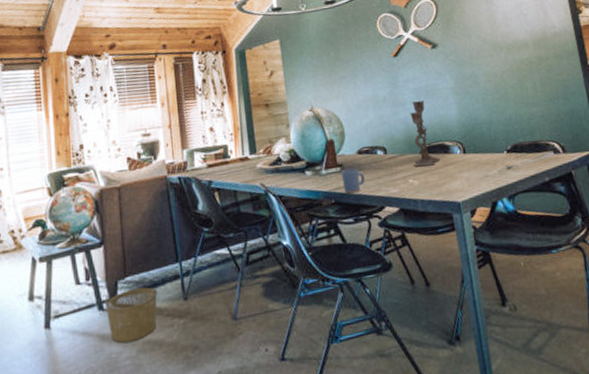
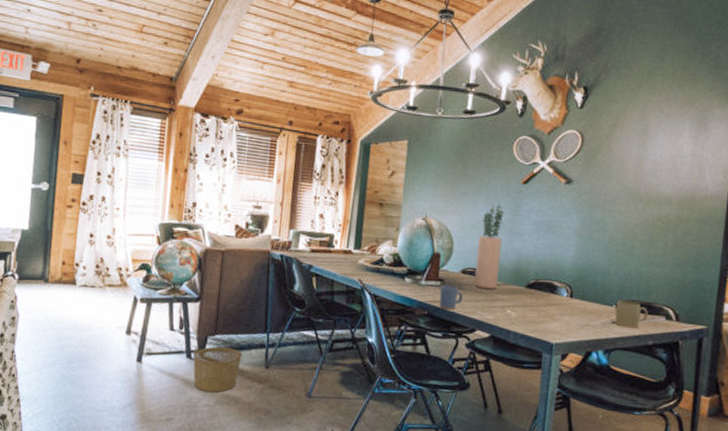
vase: none [365,78,394,165] -> present [474,202,505,290]
candlestick: present [410,101,440,167] -> none [515,234,544,302]
mug: none [506,143,538,170] -> present [614,299,648,329]

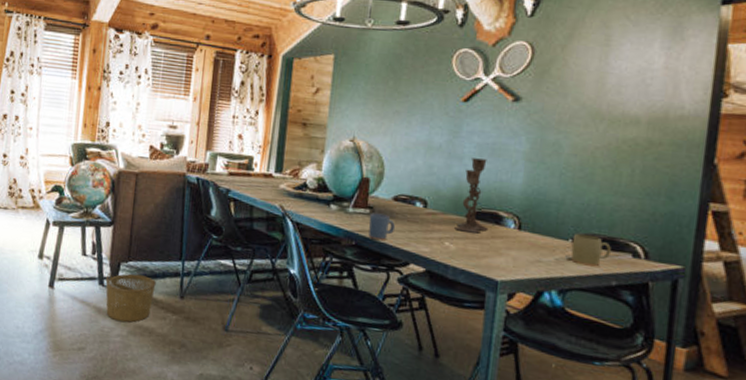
vase: present [474,202,505,290] -> none [408,122,443,220]
candlestick: none [515,234,544,302] -> present [455,158,487,234]

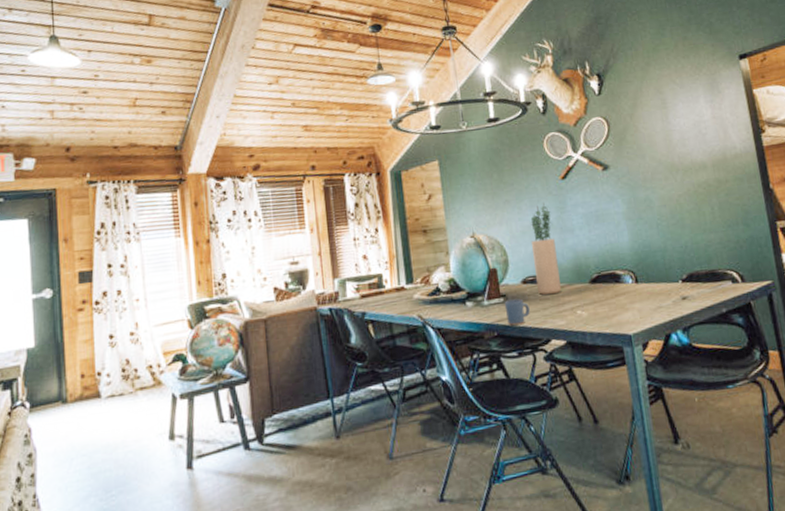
basket: present [105,273,156,323] -> none [251,425,308,485]
vase: none [408,122,443,220] -> present [530,202,561,296]
candlestick: present [455,158,487,234] -> none [579,226,610,298]
mug: present [570,233,611,267] -> none [681,272,715,301]

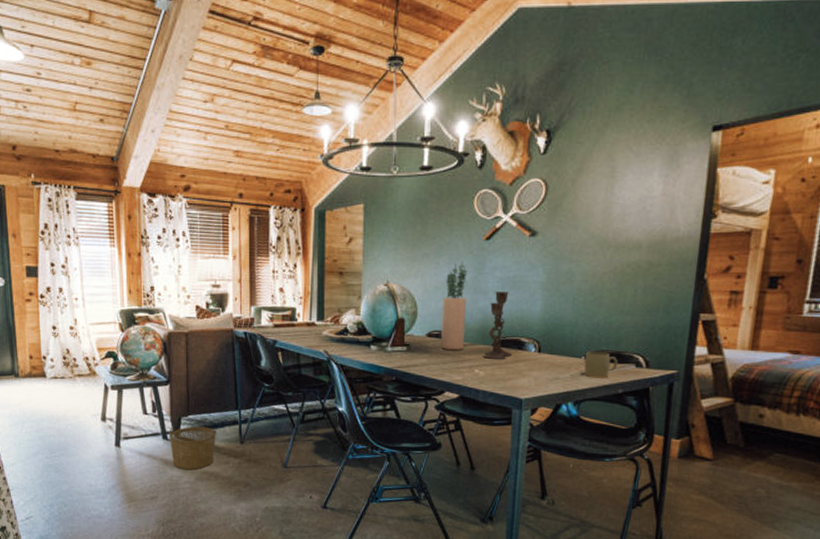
basket: none [251,425,308,485] -> present [168,426,216,470]
mug: present [504,298,530,325] -> none [406,349,430,373]
candlestick: none [579,226,610,298] -> present [483,292,511,359]
mug: none [681,272,715,301] -> present [583,350,618,379]

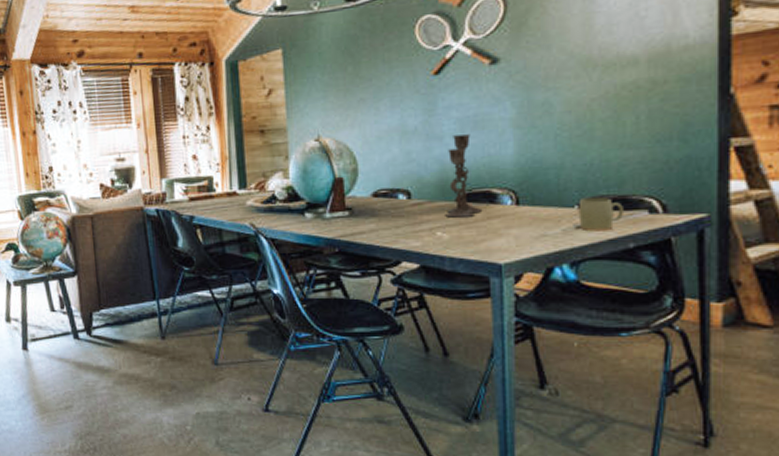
basket: present [168,426,216,470] -> none [80,322,134,374]
vase: present [441,261,468,351] -> none [387,103,419,212]

